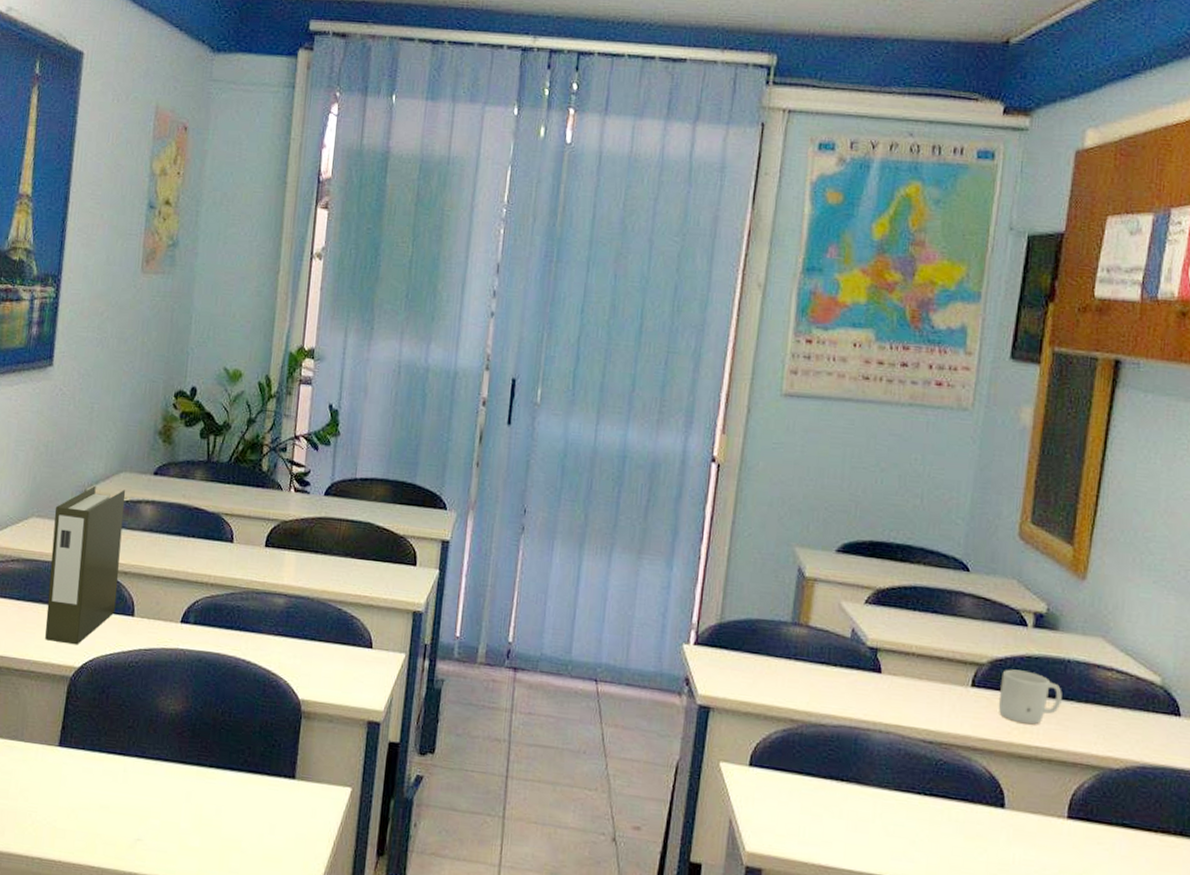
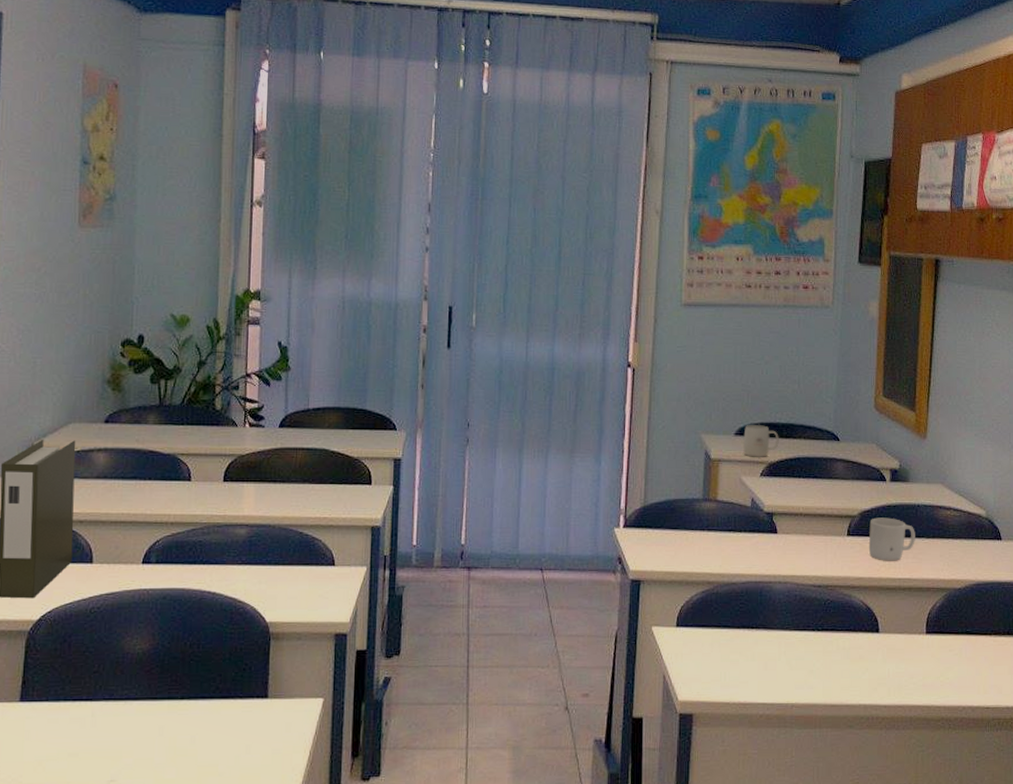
mug: none [845,542,892,582] -> present [743,425,779,457]

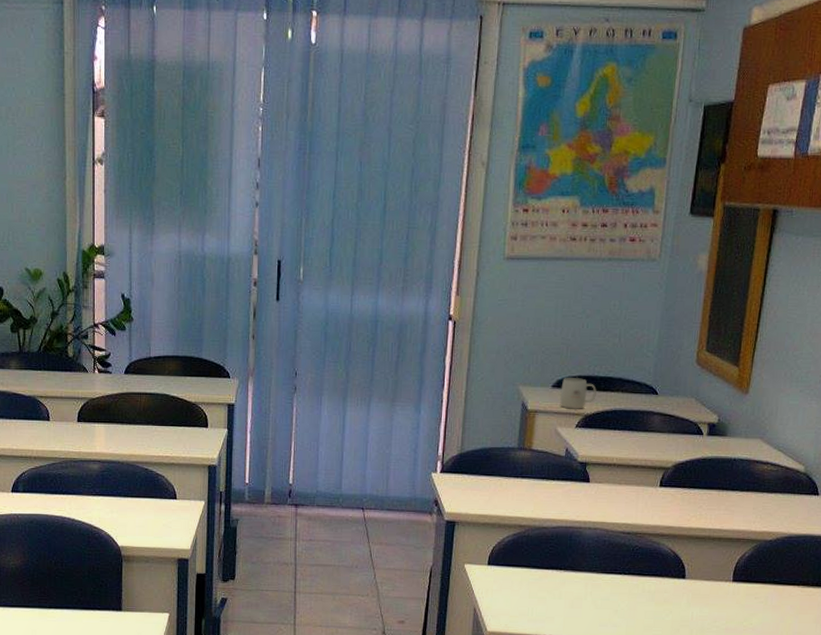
mug: present [868,517,915,561] -> none [680,470,730,512]

